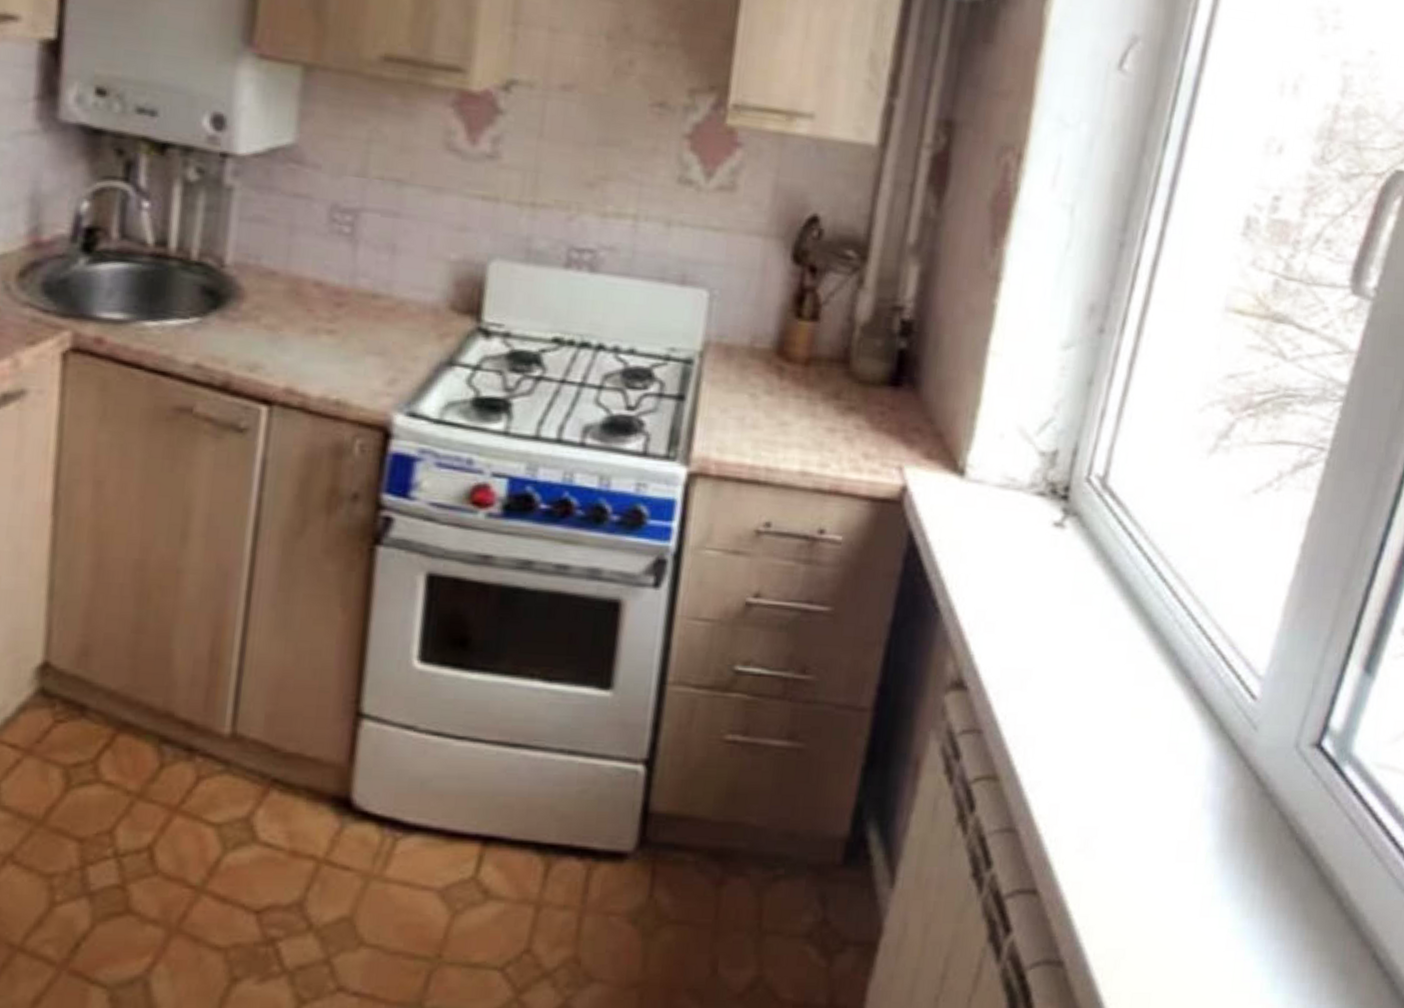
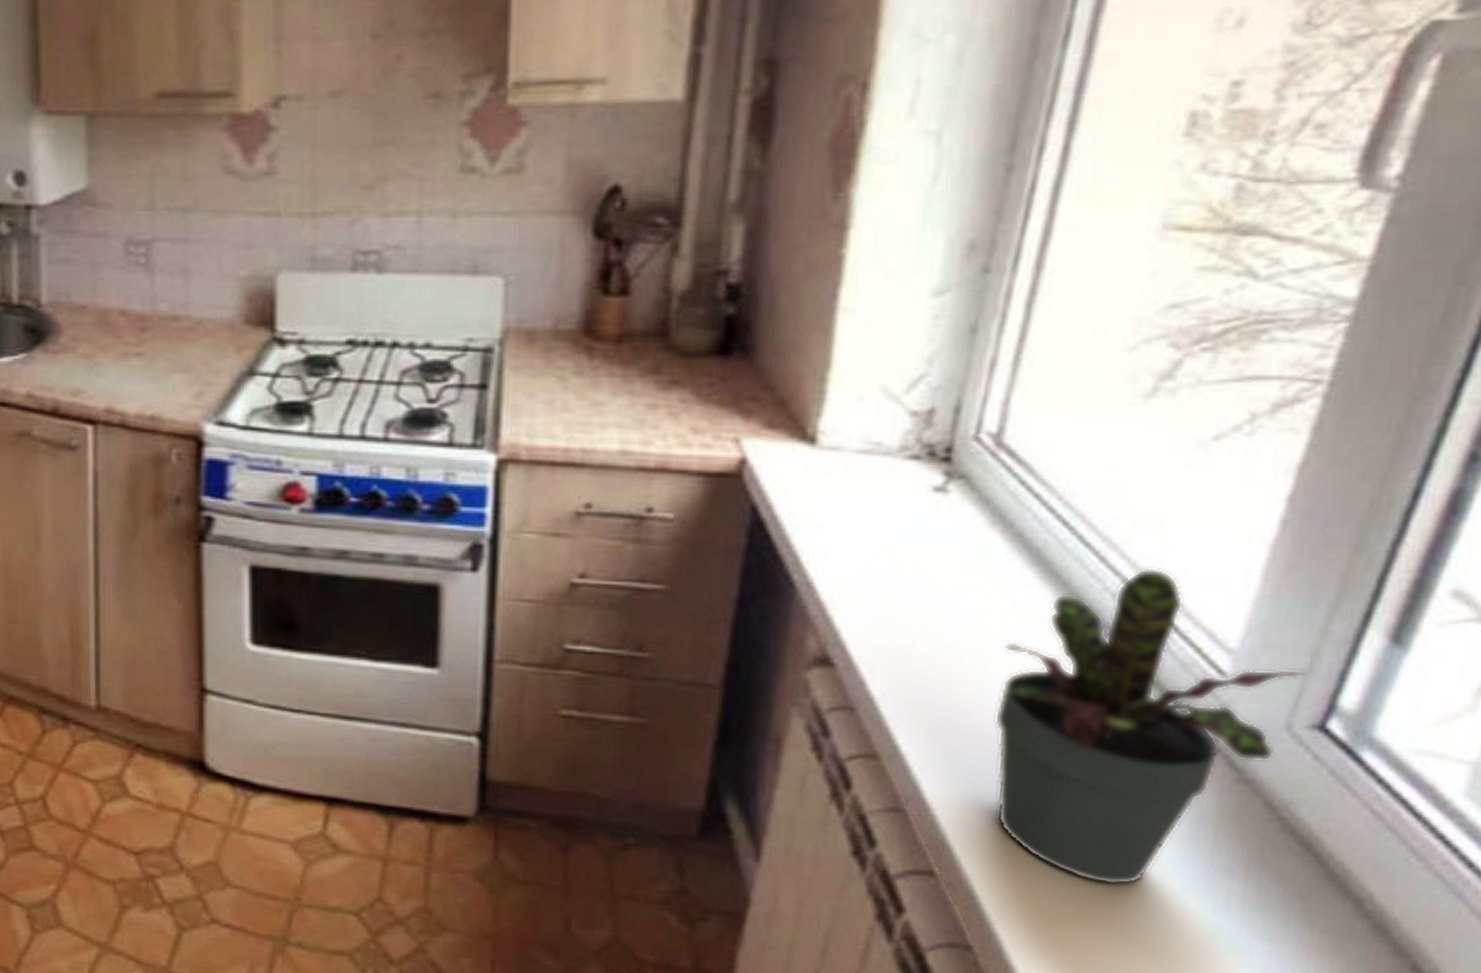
potted plant: none [1087,603,1311,896] -> present [994,568,1308,886]

